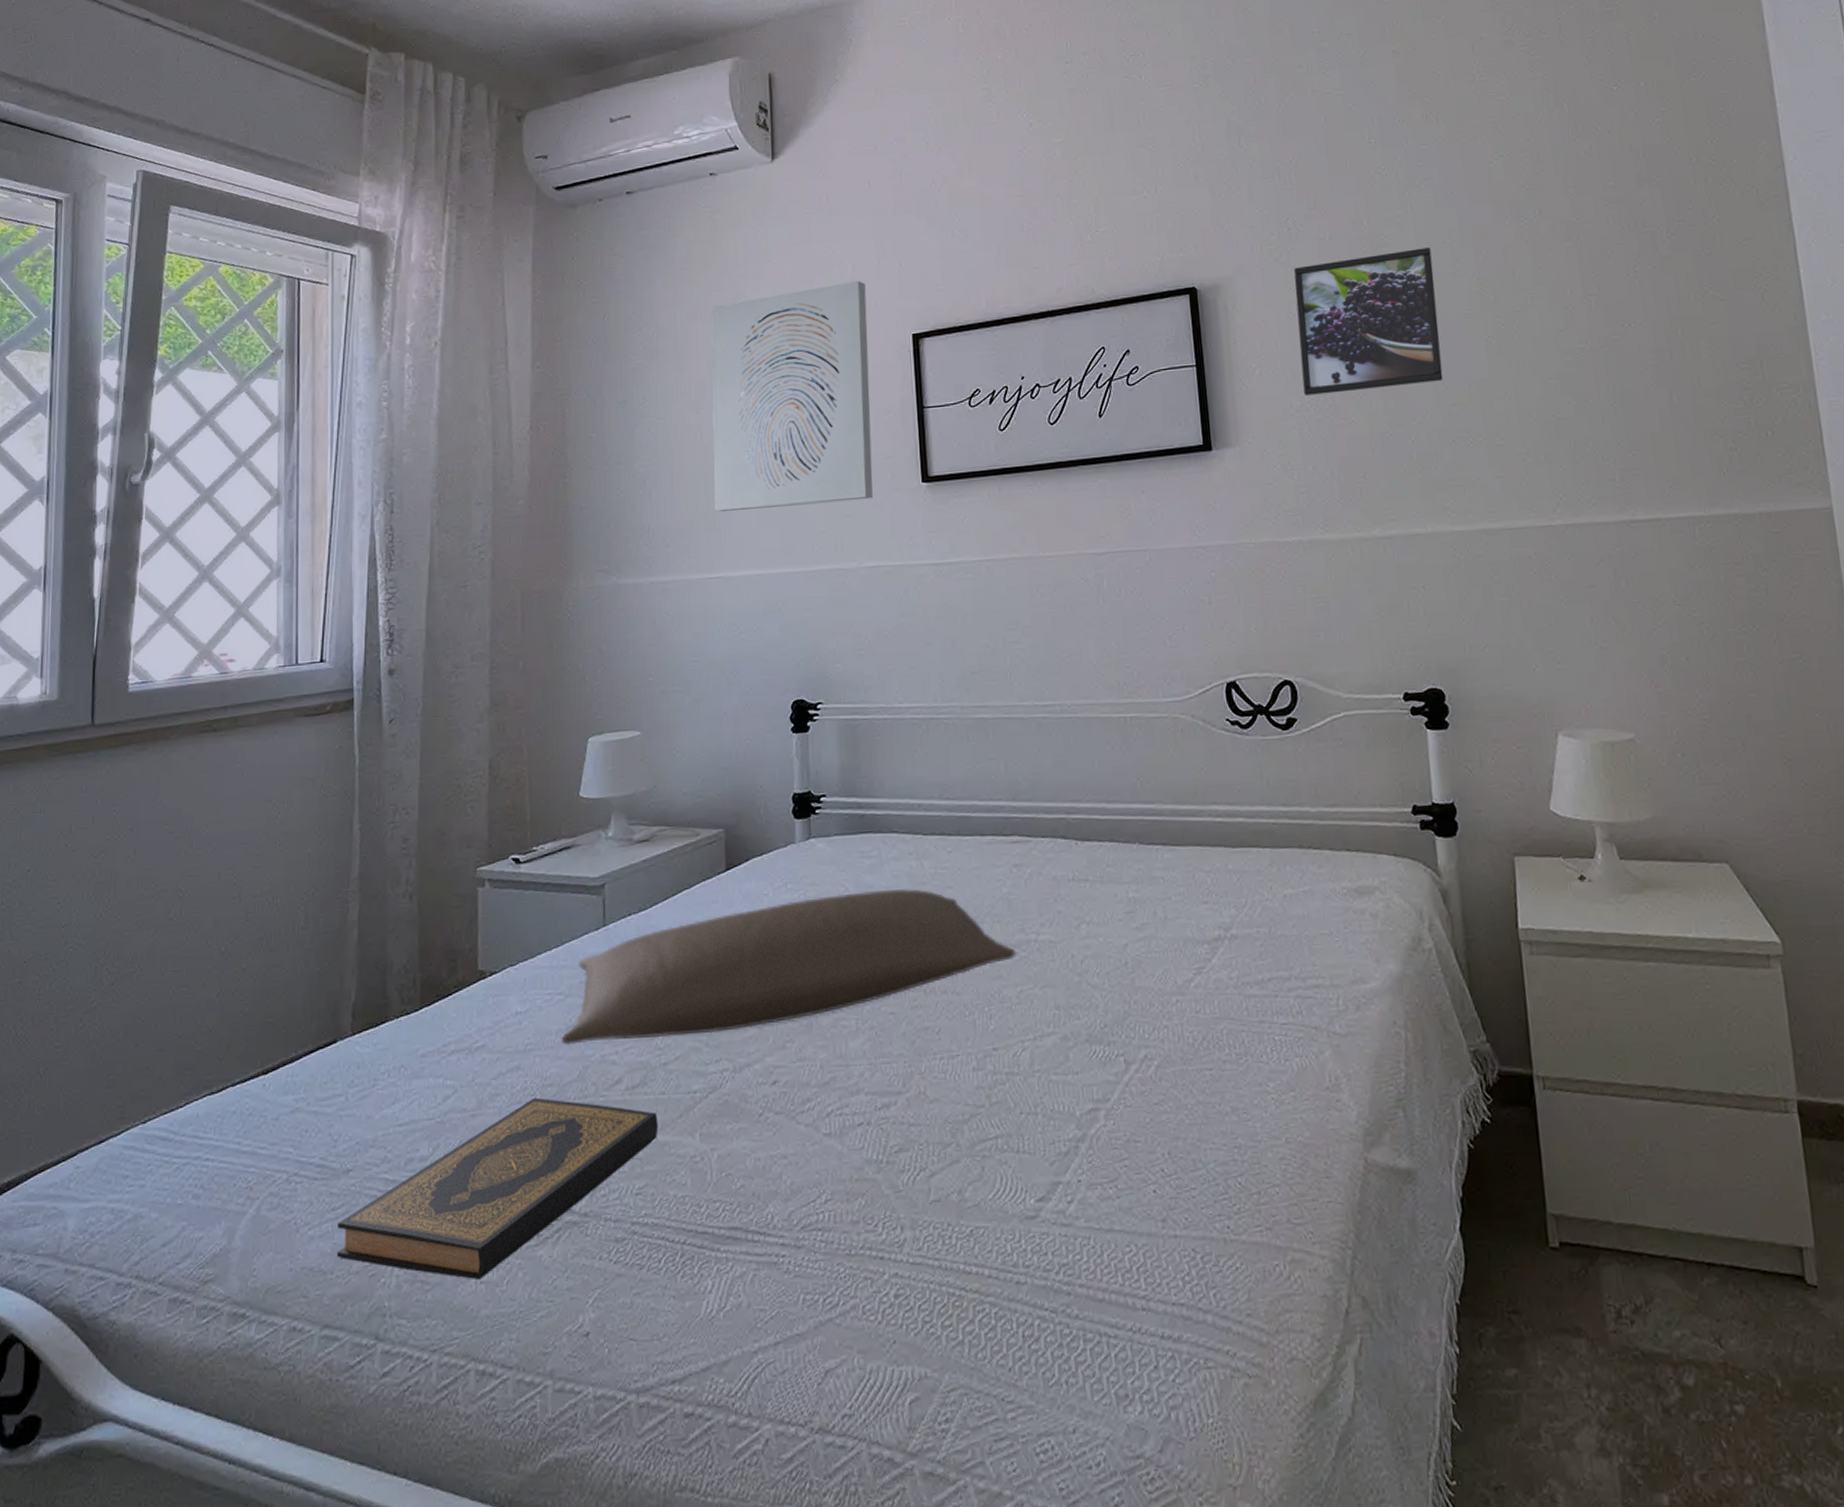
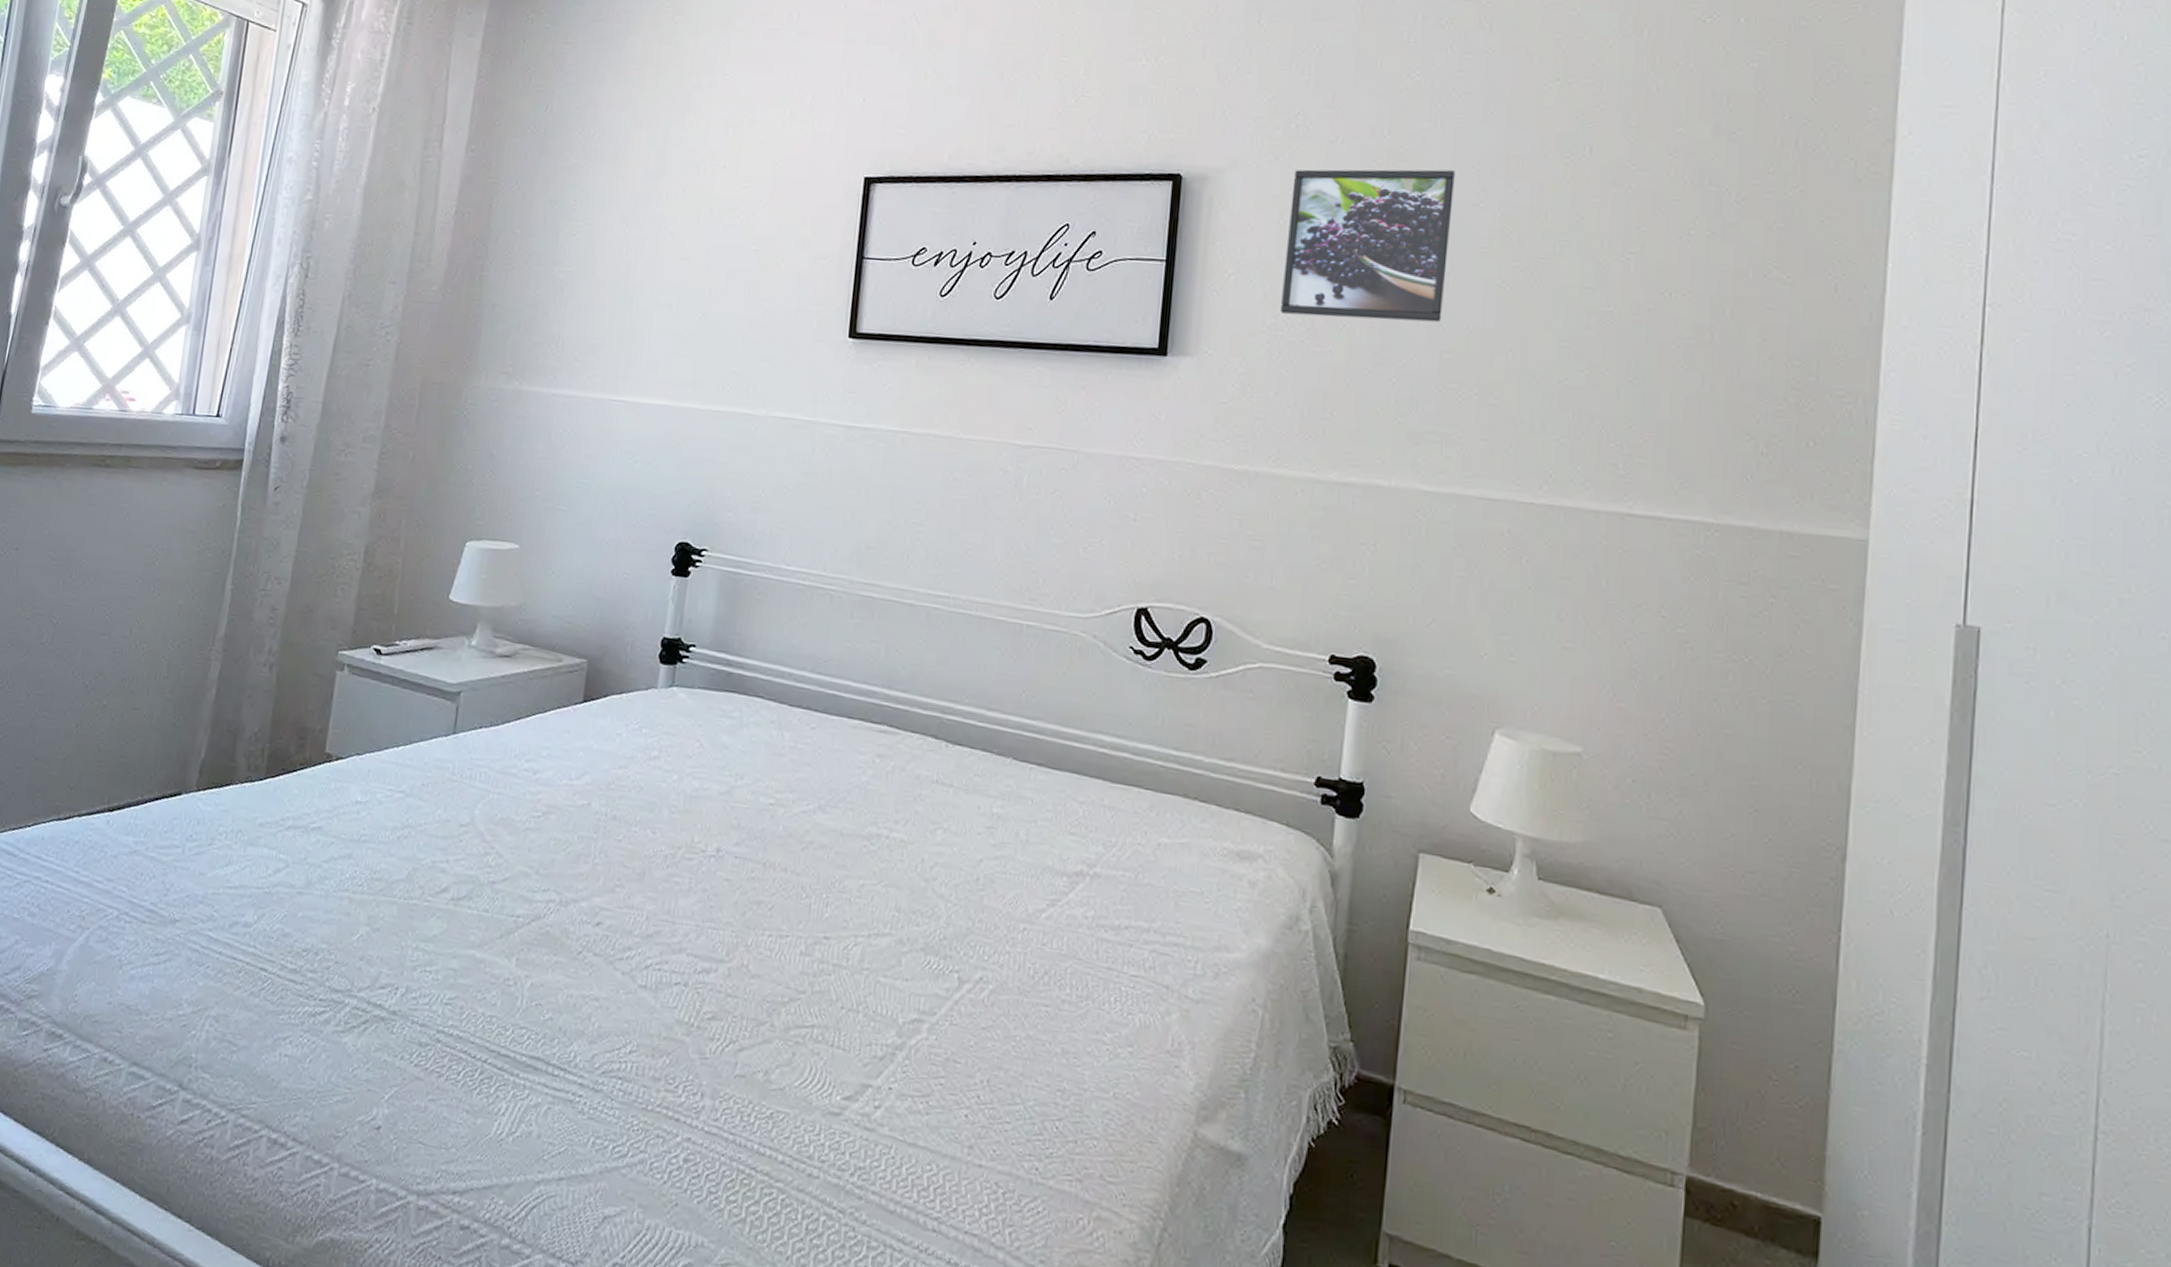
hardback book: present [337,1097,659,1280] -> none [154,888,478,1053]
pillow: present [561,888,1015,1045] -> none [395,746,864,867]
wall art: present [710,280,873,512] -> none [629,110,824,346]

